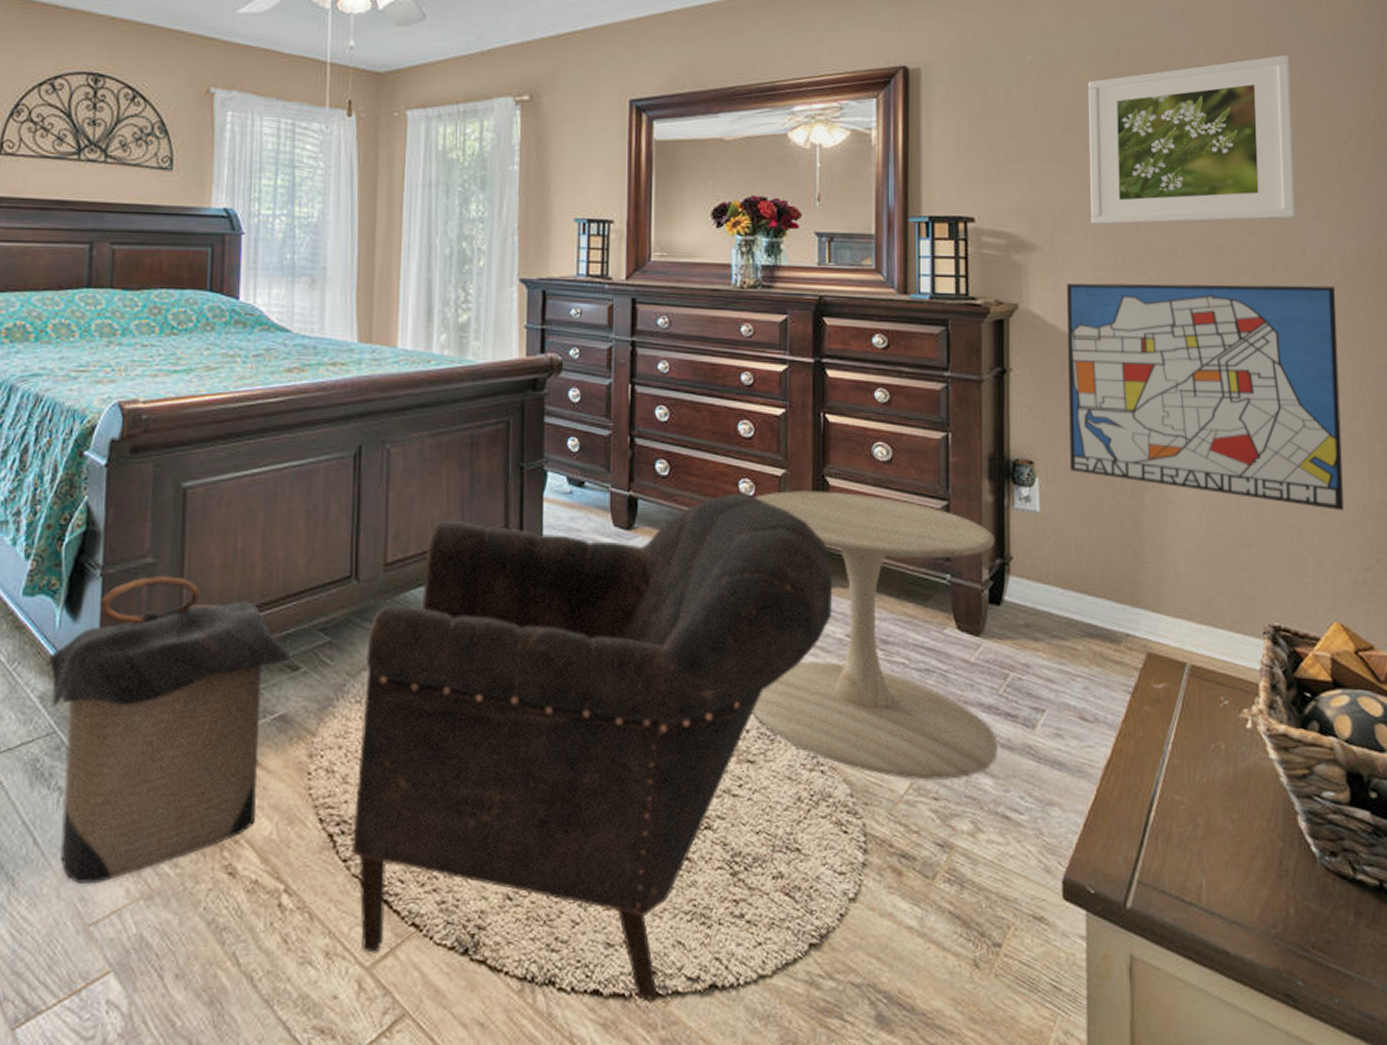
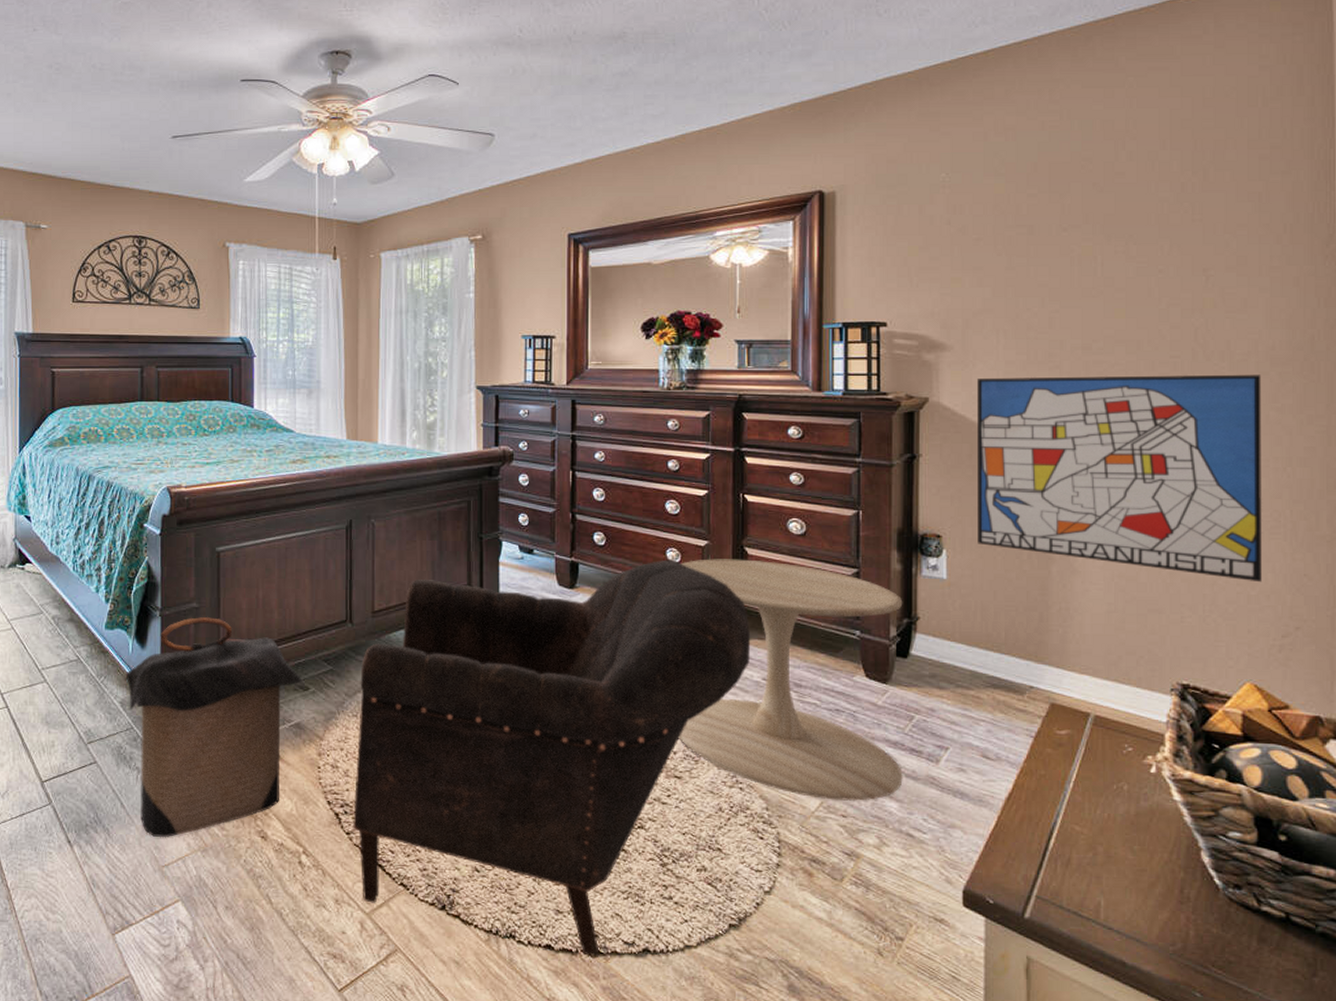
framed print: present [1087,55,1295,225] -> none [1002,156,1220,324]

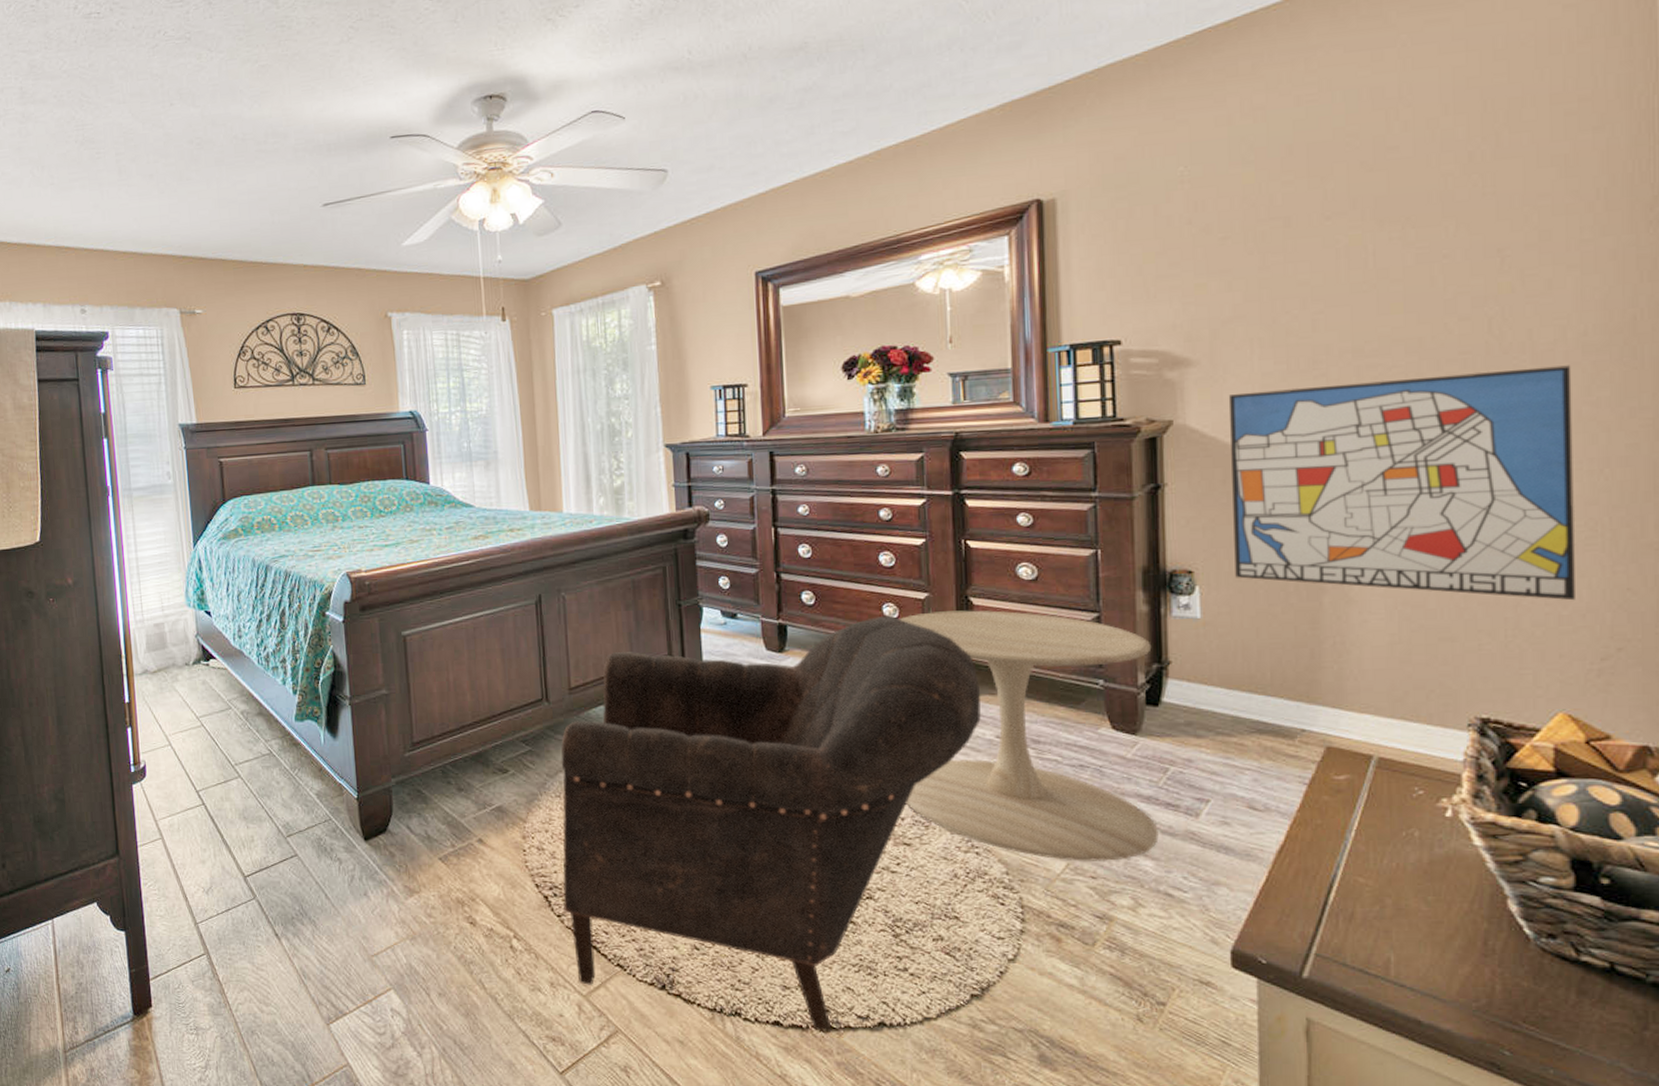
laundry hamper: present [125,617,302,838] -> none [319,703,501,928]

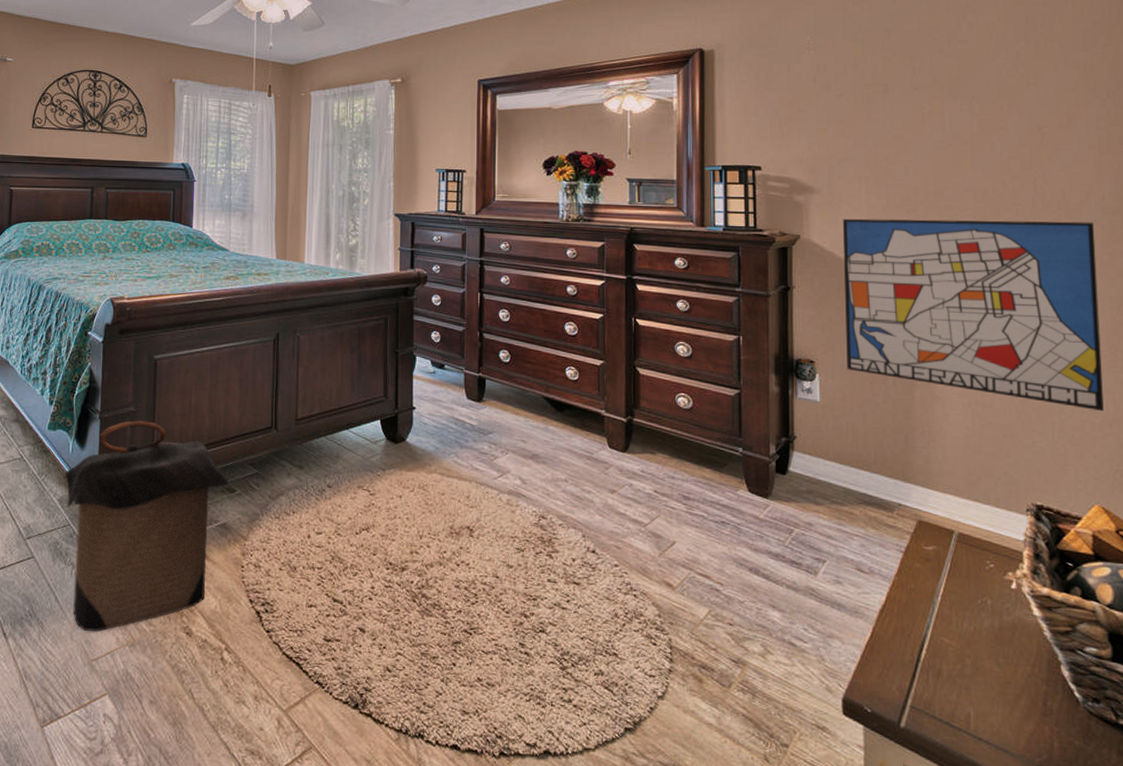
laundry hamper: none [319,703,501,928] -> present [65,420,229,633]
armchair: present [561,615,981,1033] -> none [272,377,643,759]
side table: present [900,610,1159,861] -> none [577,377,784,610]

